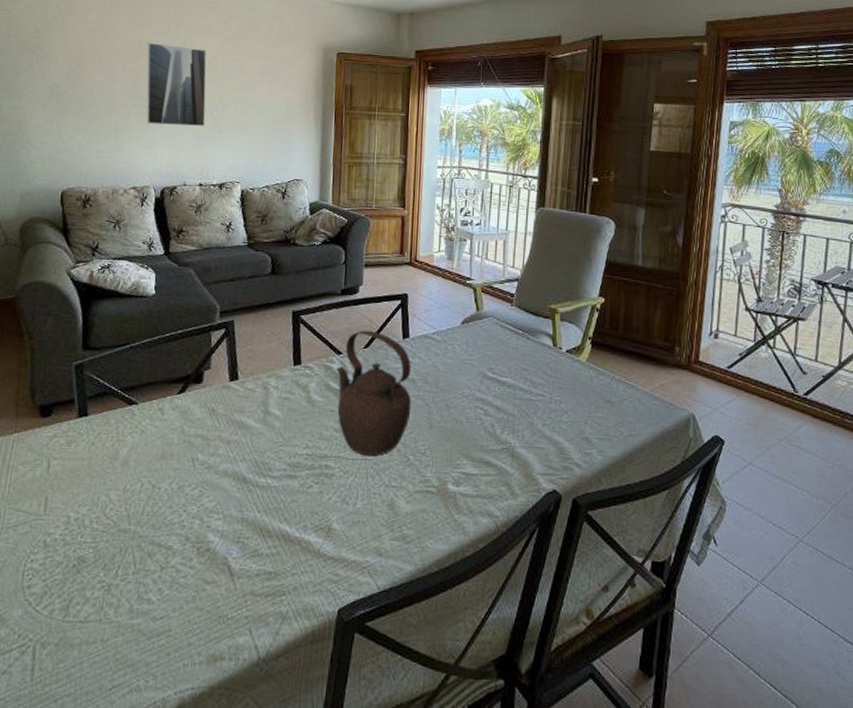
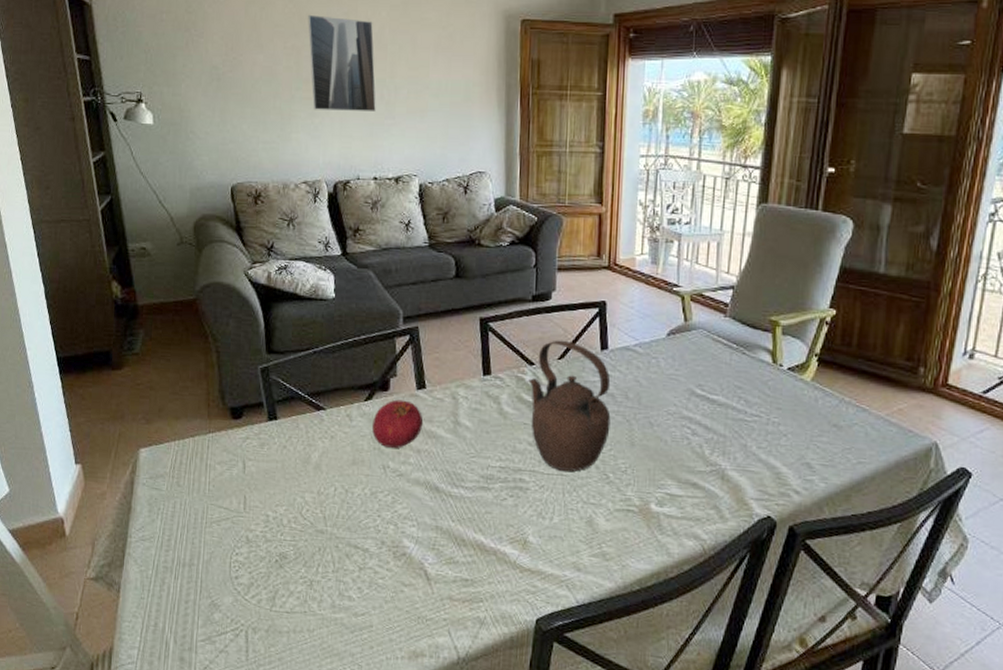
fruit: none [183,391,235,440] -> present [372,399,424,448]

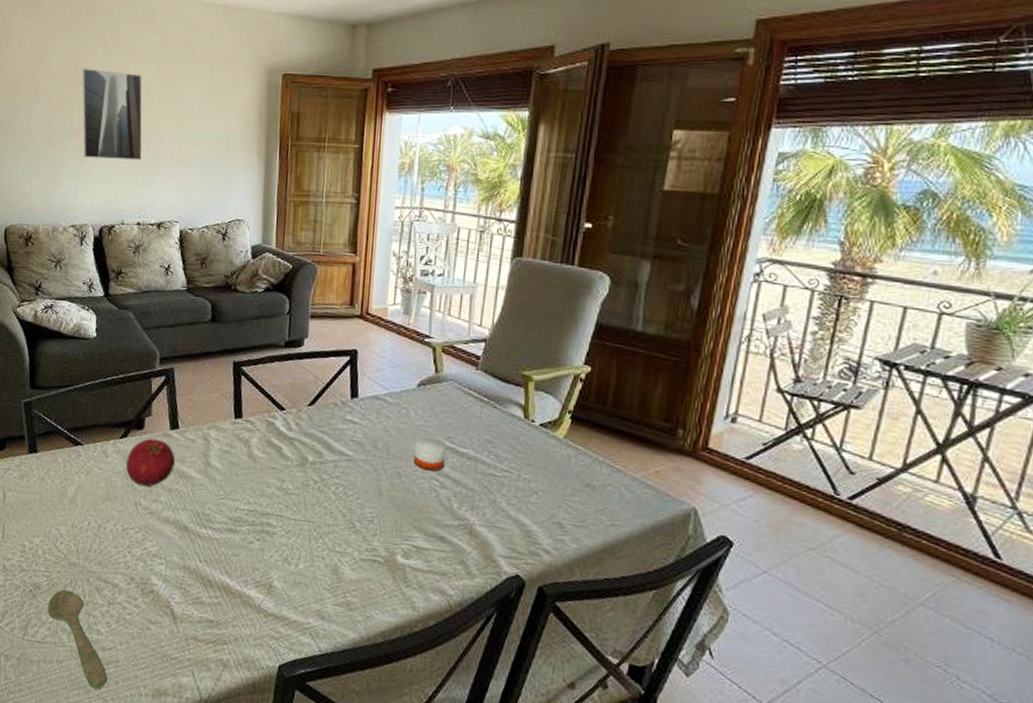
spoon: none [295,557,361,655] -> present [47,589,107,689]
teapot: present [528,340,611,472] -> none [278,386,360,519]
candle: none [665,386,697,419] -> present [413,437,446,471]

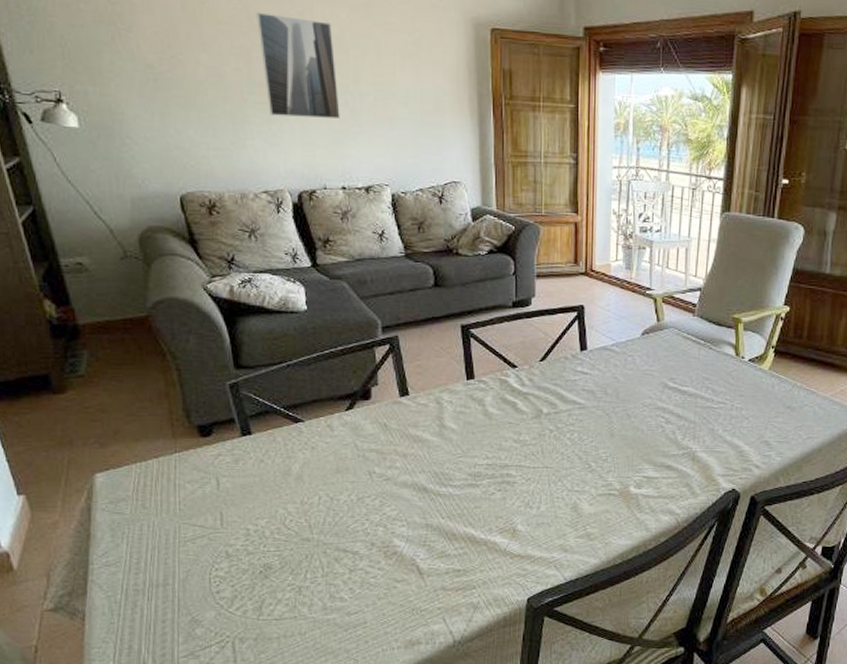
spoon: present [47,589,107,689] -> none [283,565,355,652]
fruit: present [126,438,176,487] -> none [355,407,408,454]
candle: present [413,437,446,471] -> none [641,381,669,410]

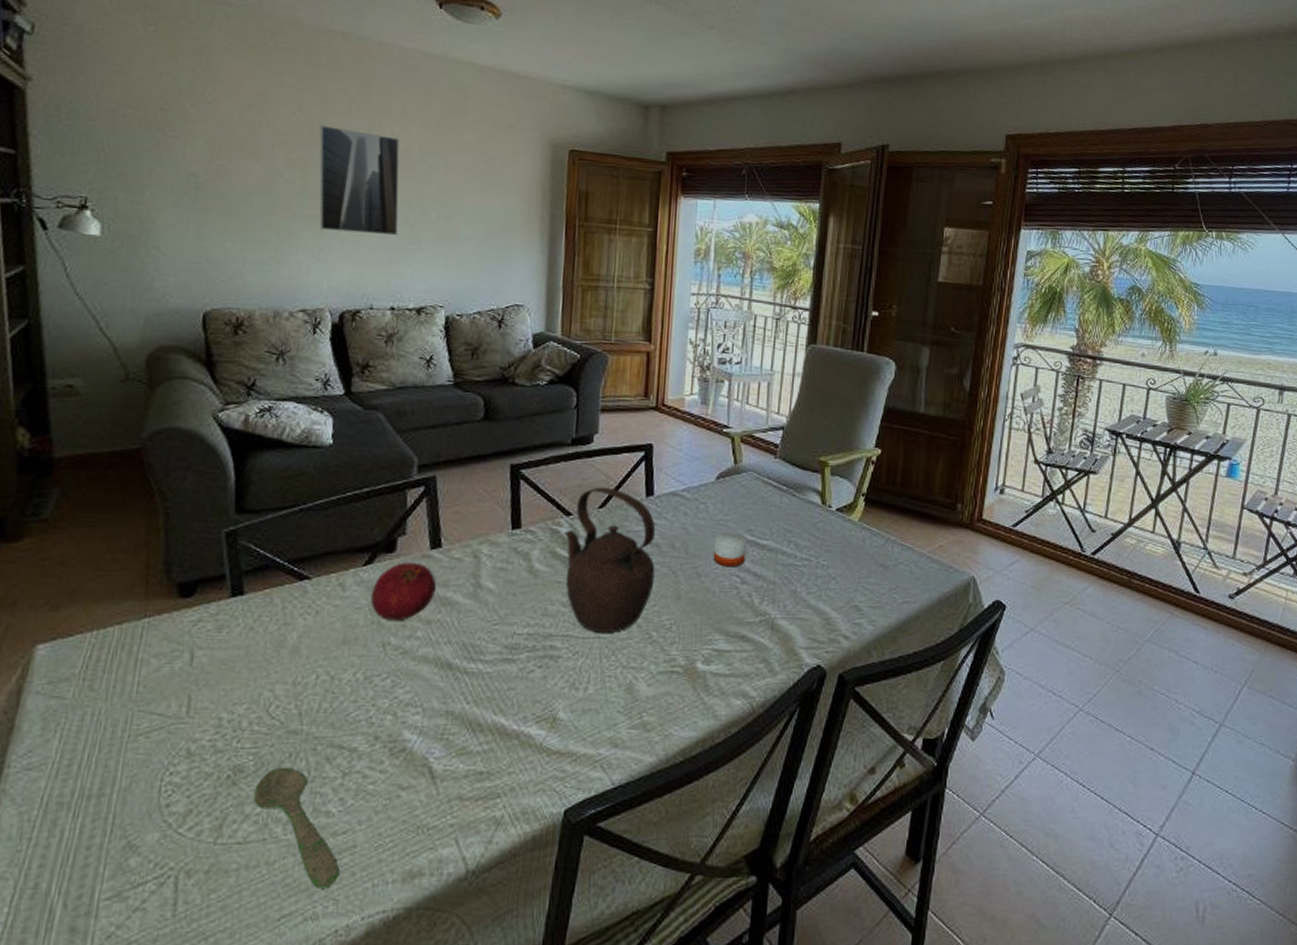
spoon: none [283,565,355,652] -> present [253,767,339,888]
fruit: none [355,407,408,454] -> present [371,562,437,620]
teapot: none [512,343,591,463] -> present [564,487,656,633]
candle: none [641,381,669,410] -> present [713,533,746,567]

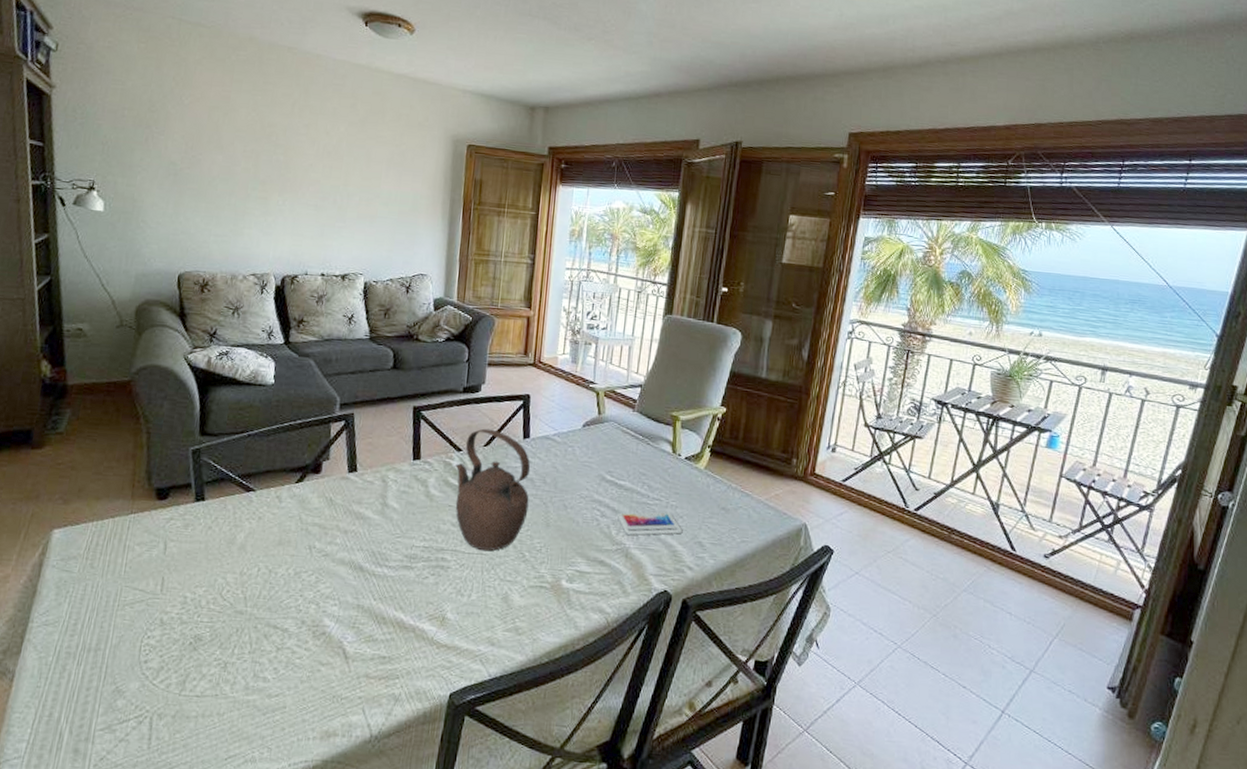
spoon: present [253,767,339,888] -> none [209,639,272,738]
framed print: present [319,125,400,236] -> none [267,123,331,215]
fruit: present [371,562,437,620] -> none [301,482,353,529]
candle: present [713,533,746,567] -> none [578,472,606,502]
smartphone: none [759,573,837,604] -> present [616,511,683,536]

